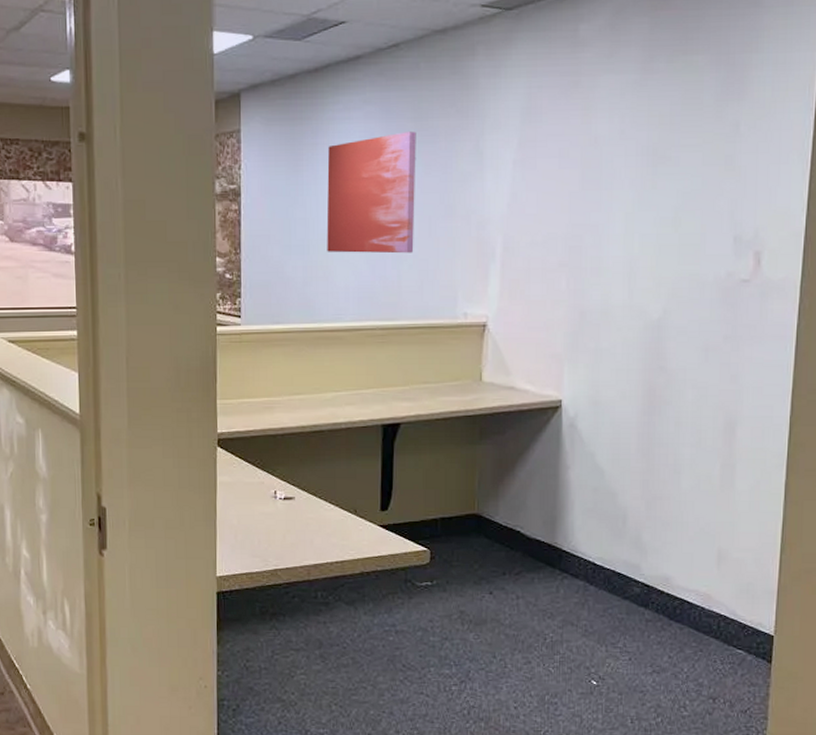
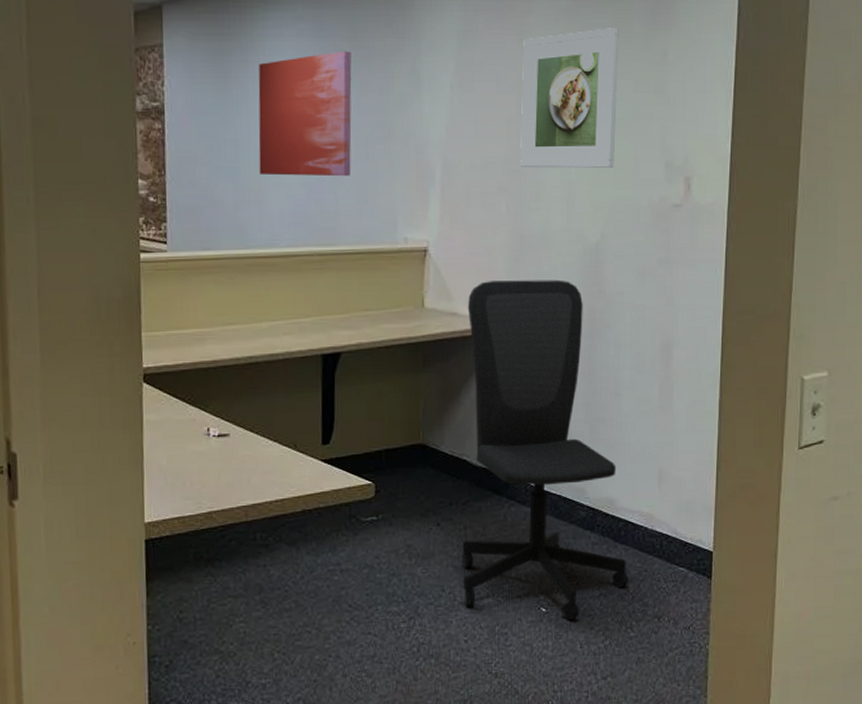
office chair: none [514,355,683,694] -> present [462,279,629,620]
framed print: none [581,100,688,244] -> present [519,28,619,168]

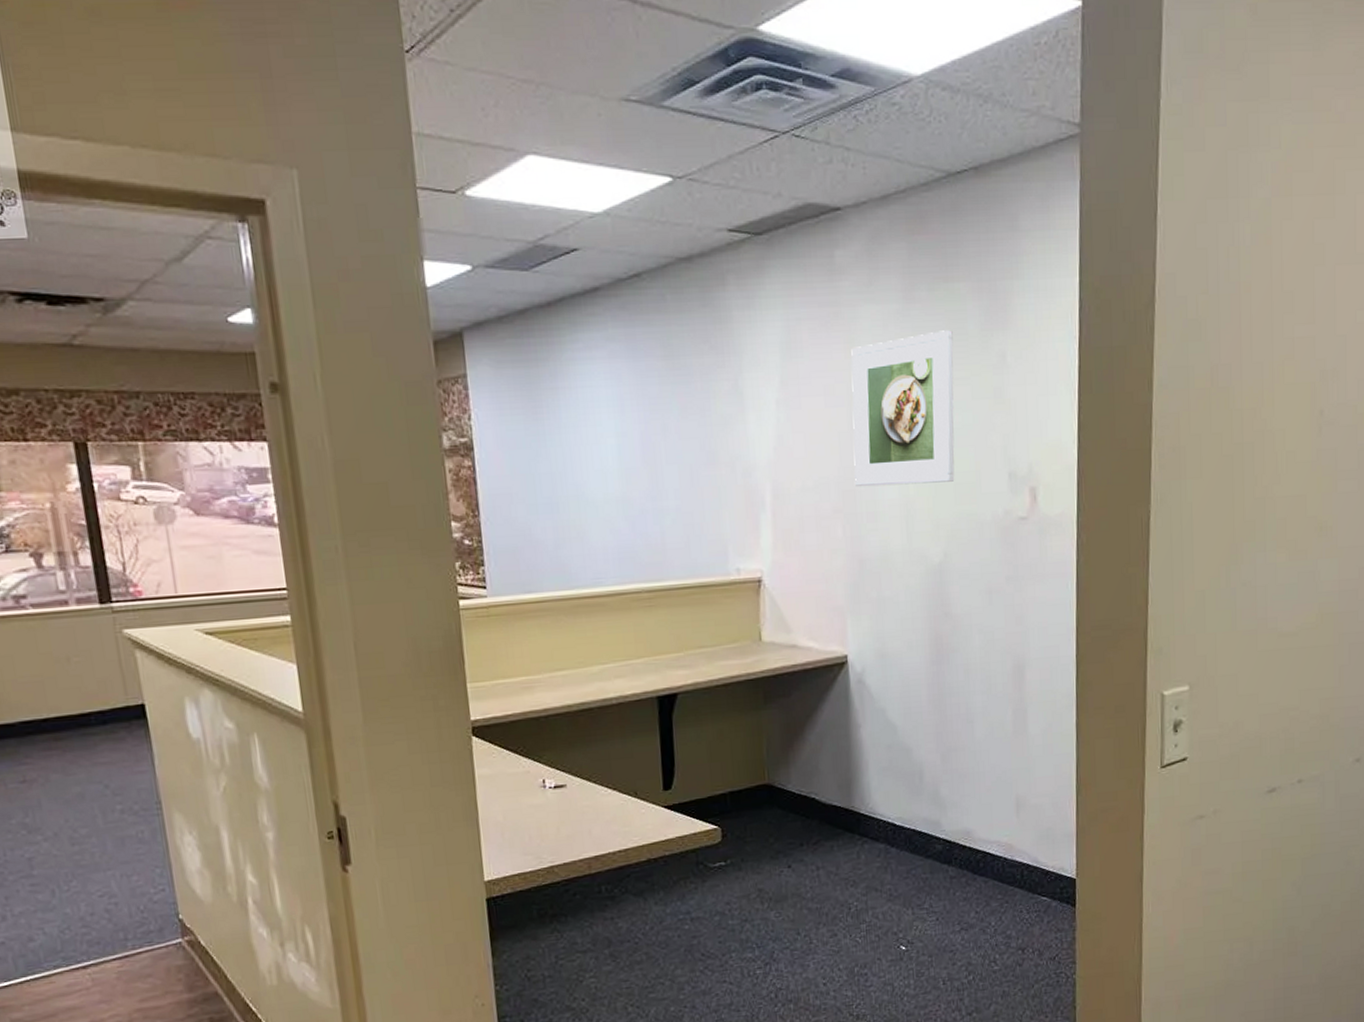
wall art: present [258,51,352,177] -> none [570,371,676,510]
office chair: present [462,279,629,620] -> none [807,604,990,957]

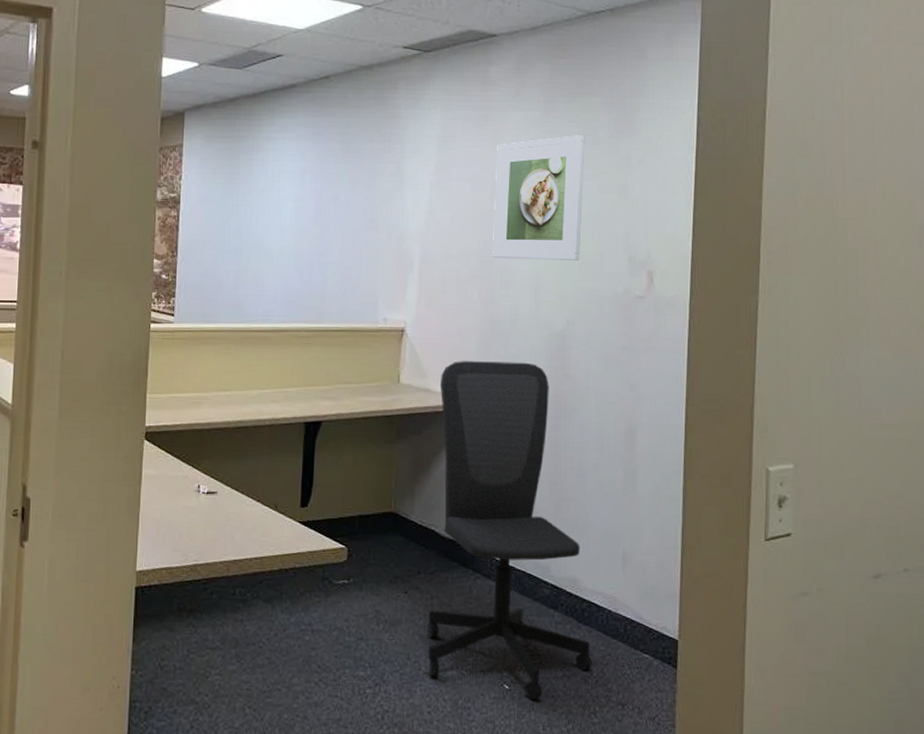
office chair: none [807,604,990,957] -> present [428,361,592,699]

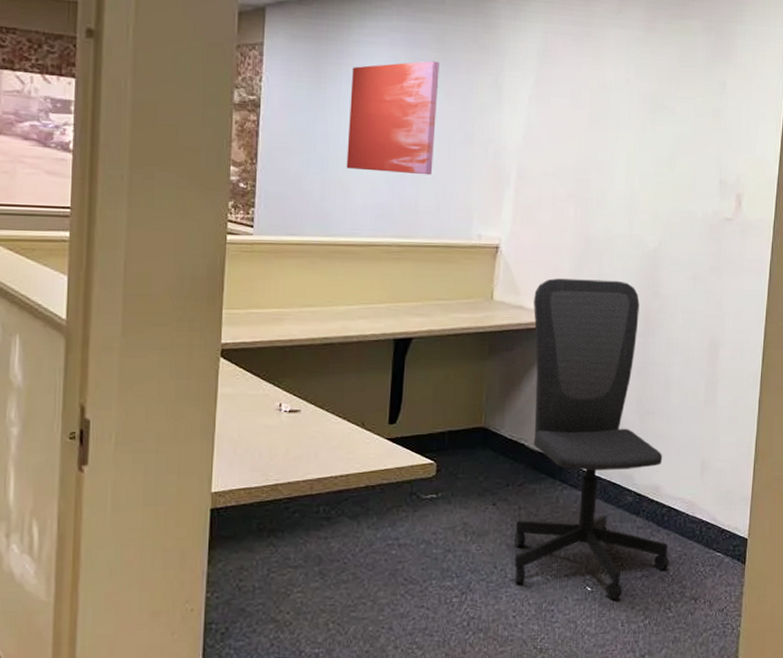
wall art: none [258,152,343,262] -> present [346,61,439,175]
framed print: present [491,135,585,260] -> none [588,57,684,182]

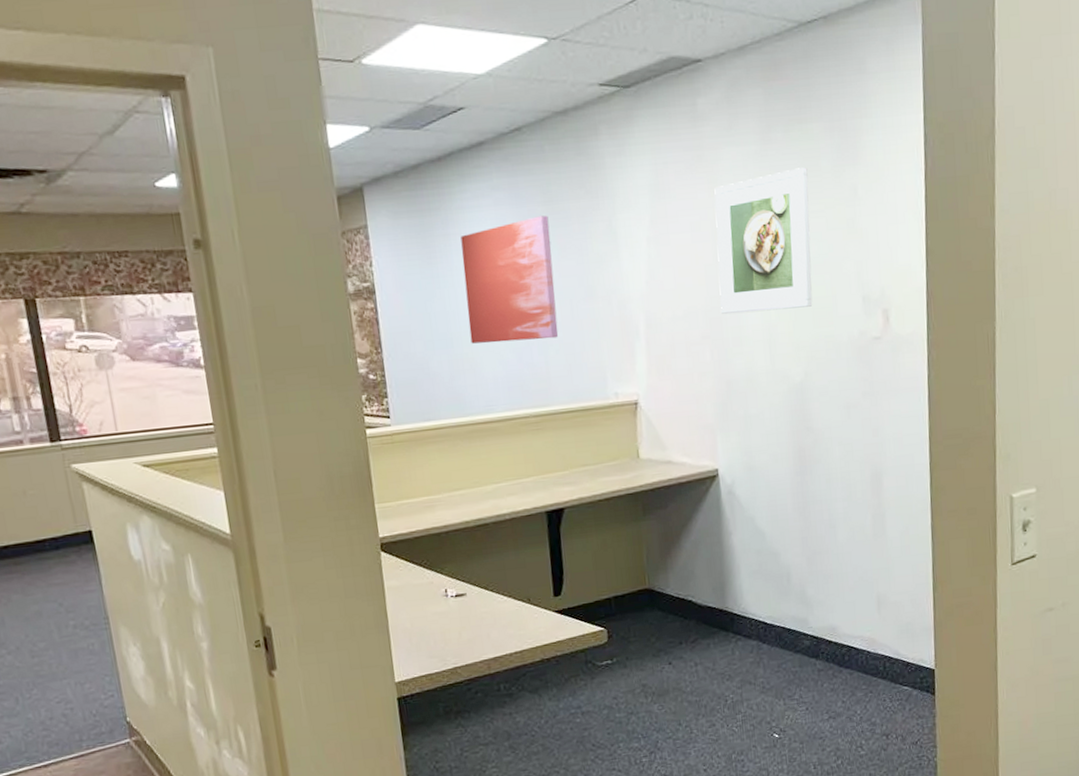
office chair: present [514,278,669,599] -> none [681,420,856,744]
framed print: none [588,57,684,182] -> present [714,167,813,315]

